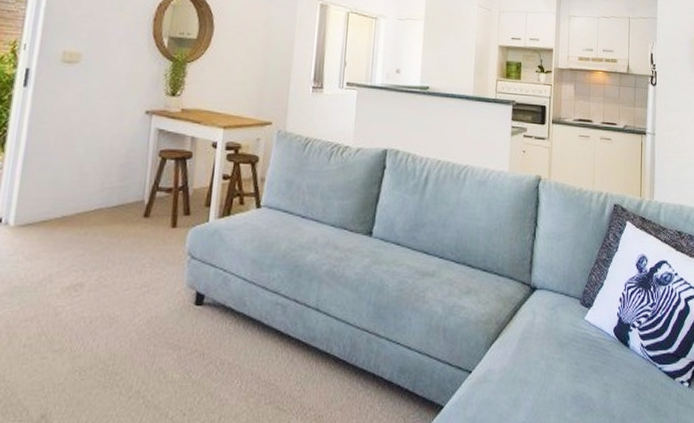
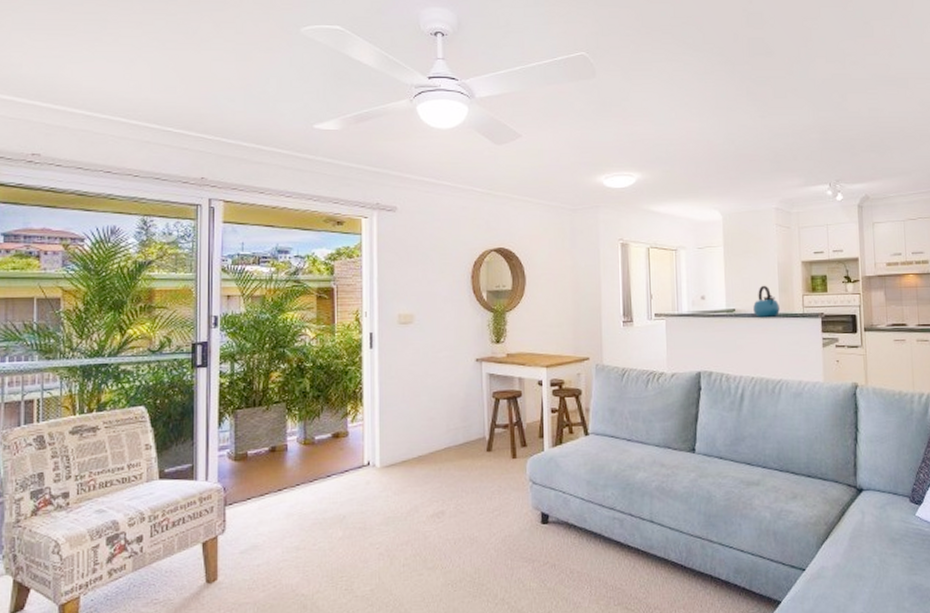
kettle: none [447,65,473,101] -> present [753,285,780,318]

